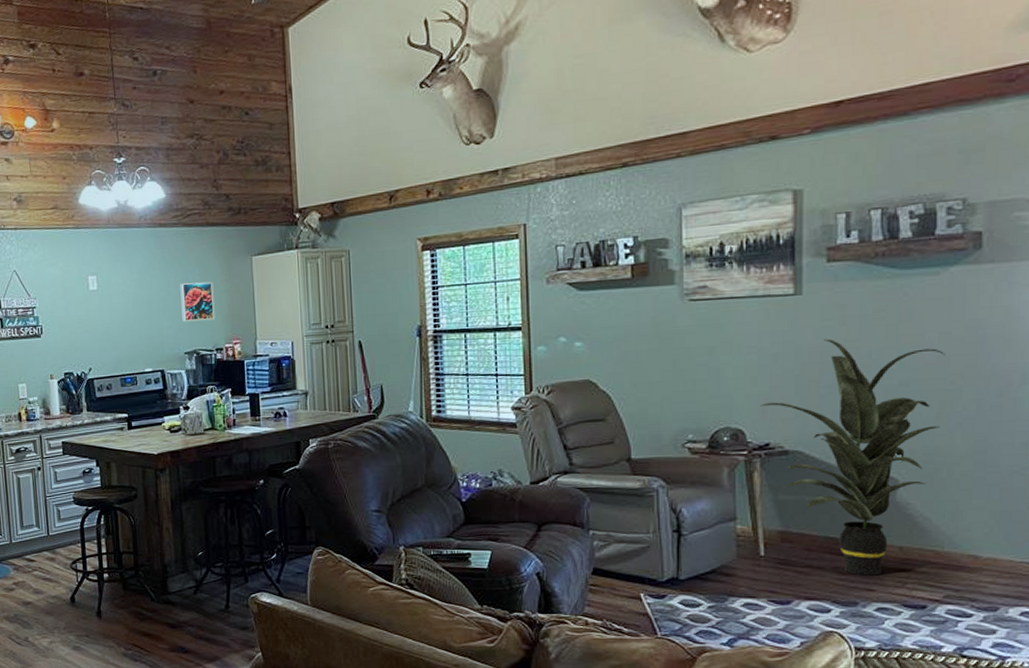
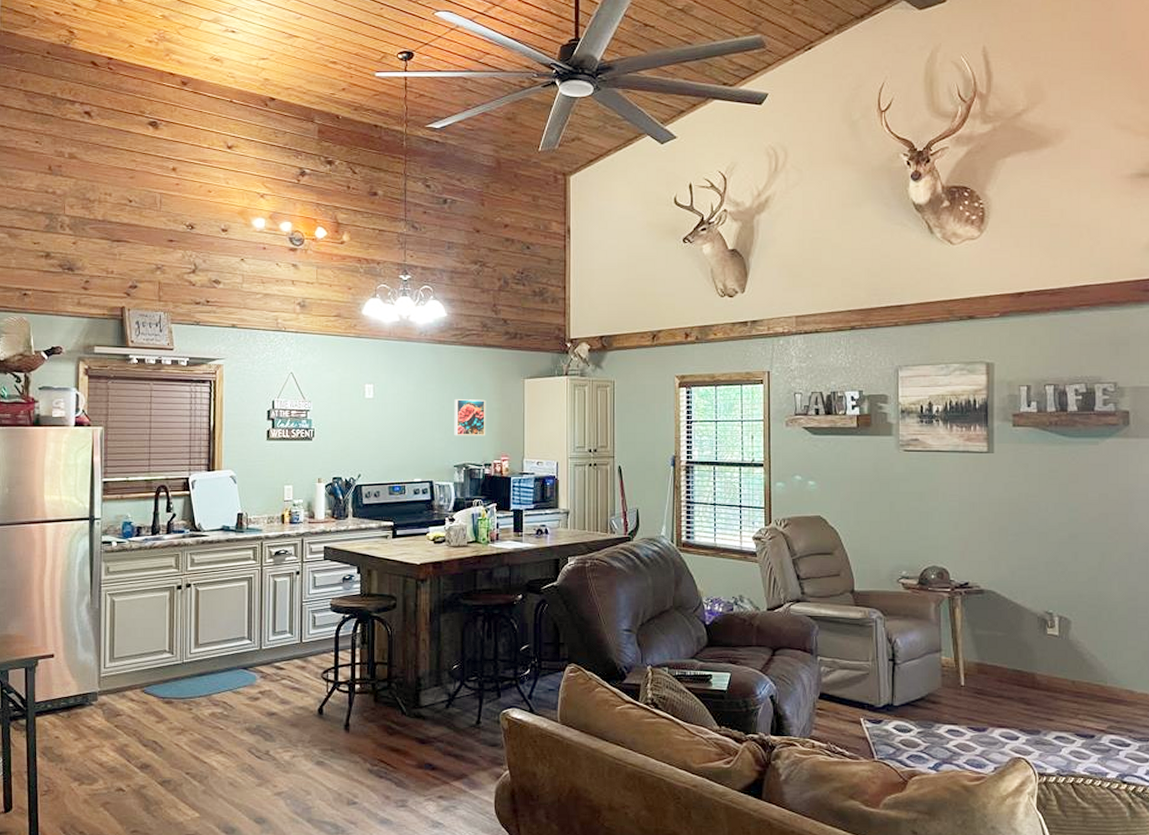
indoor plant: present [760,339,946,576] -> none [961,493,1105,707]

